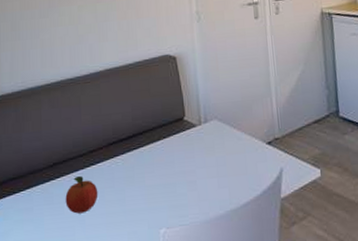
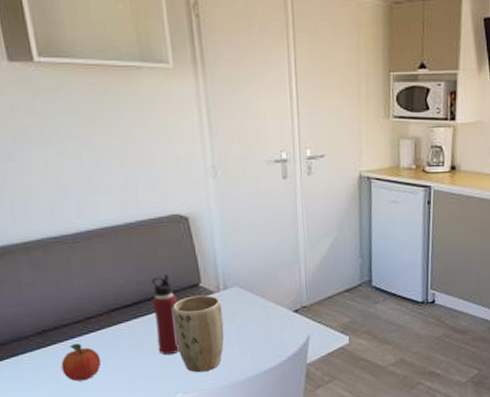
water bottle: none [144,109,166,187] -> present [151,274,181,355]
plant pot: none [160,128,205,207] -> present [172,295,225,373]

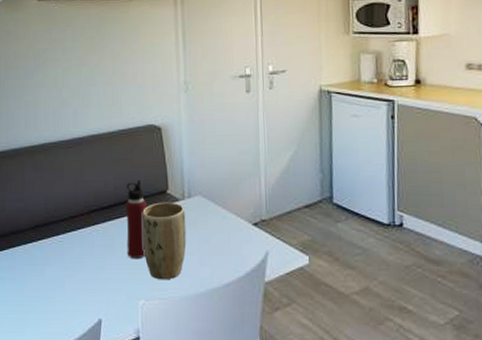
fruit: present [61,344,102,382] -> none [46,241,79,277]

